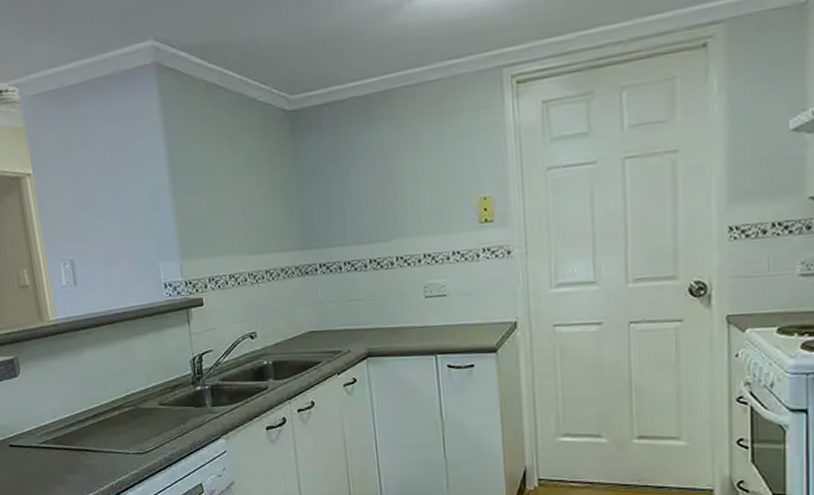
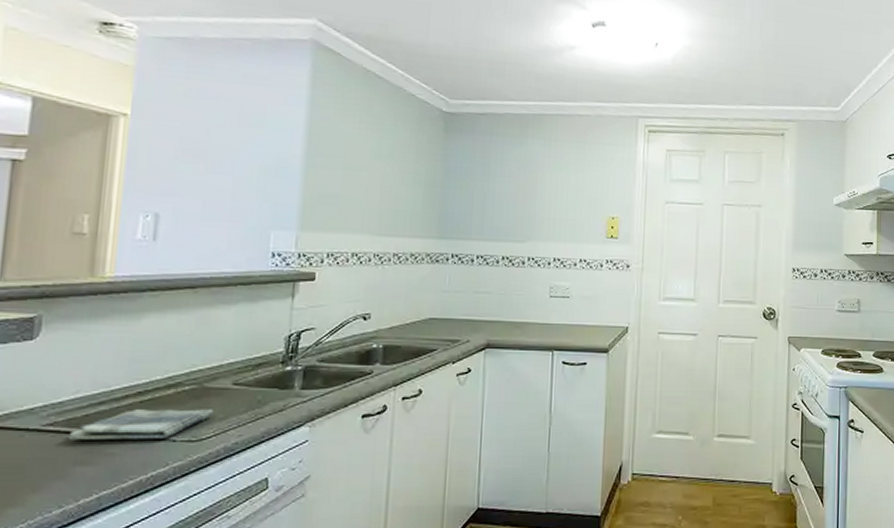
dish towel: none [57,426,151,454] -> present [67,409,214,440]

